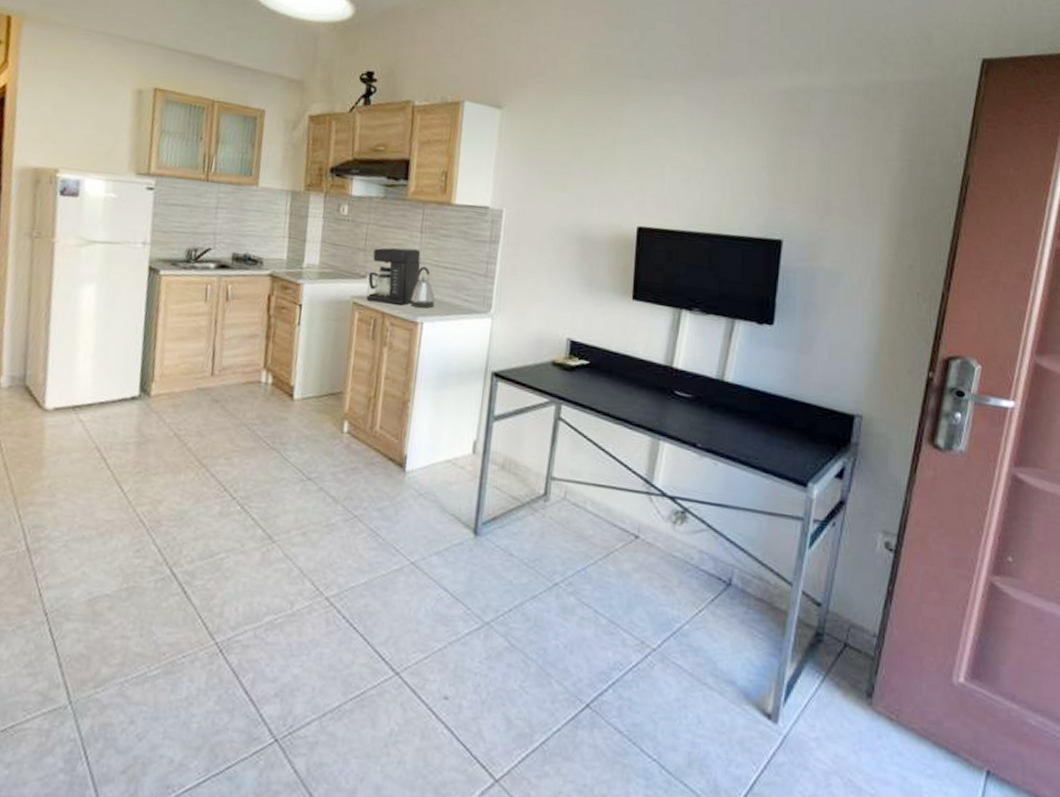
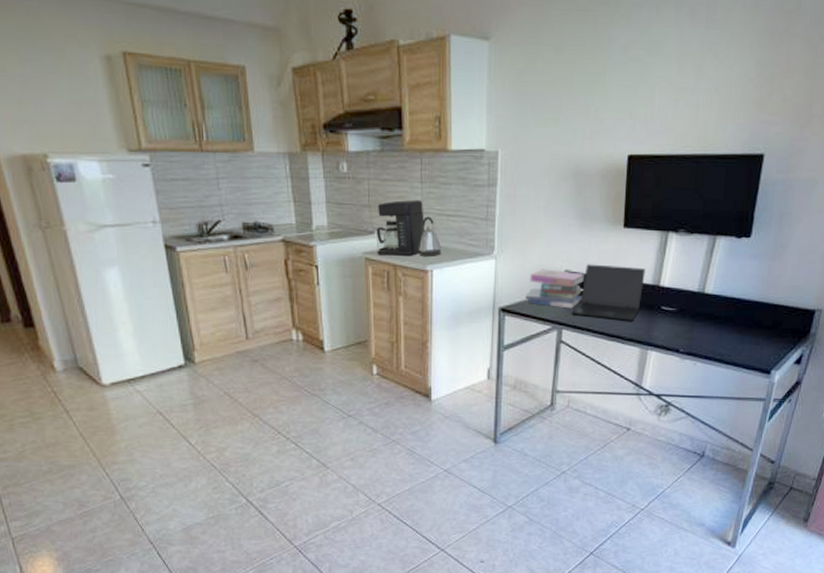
books: none [521,334,590,382] -> present [525,269,585,309]
laptop: none [572,334,657,405] -> present [571,264,646,322]

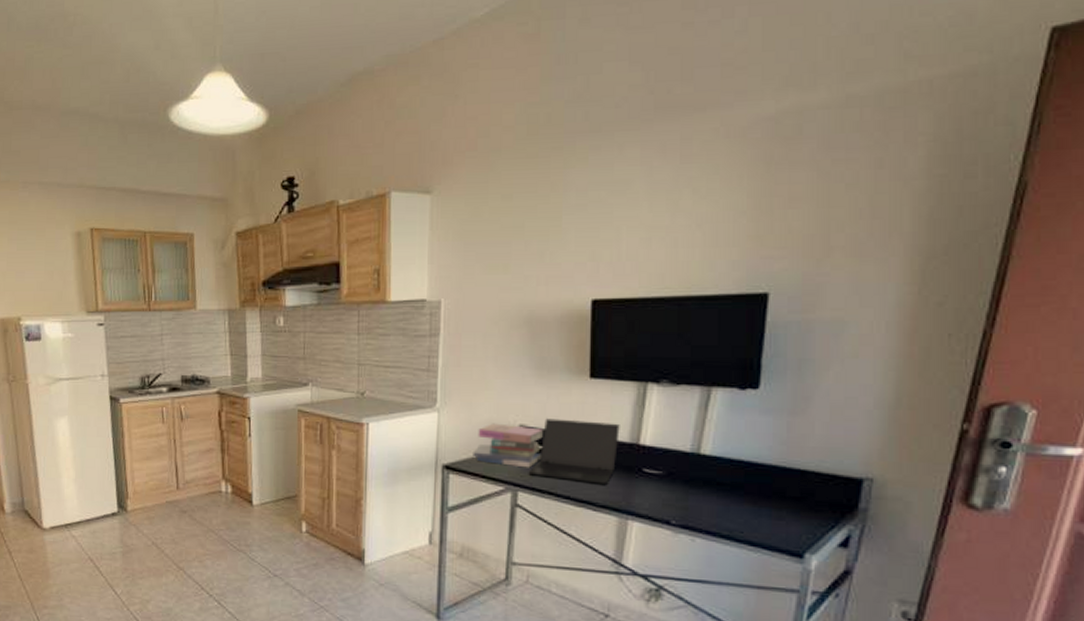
coffee maker: present [377,200,425,256] -> none [310,352,361,408]
kettle: present [418,216,442,258] -> none [353,368,379,410]

